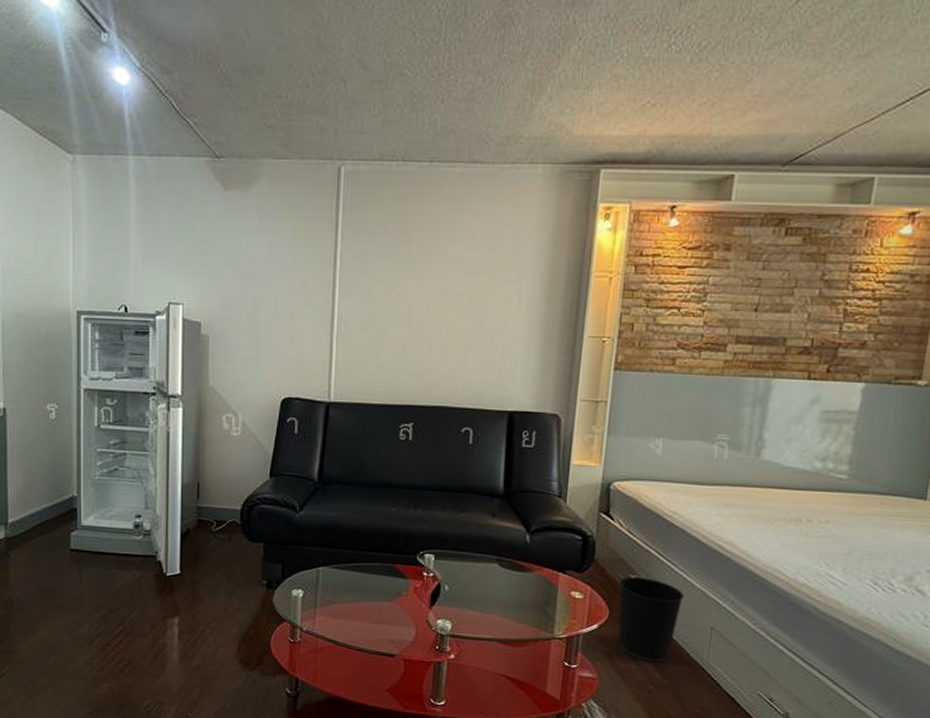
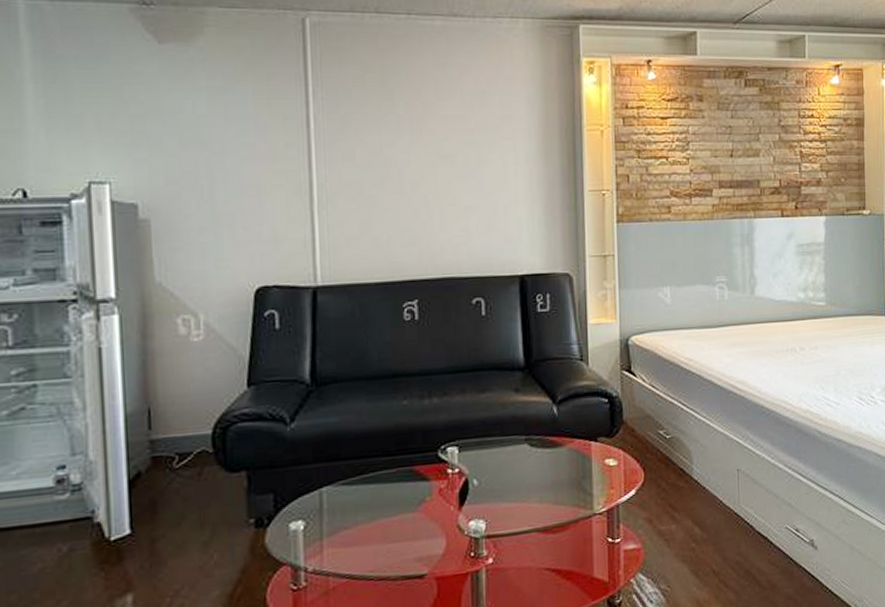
wastebasket: present [618,576,684,663] -> none [648,430,710,518]

